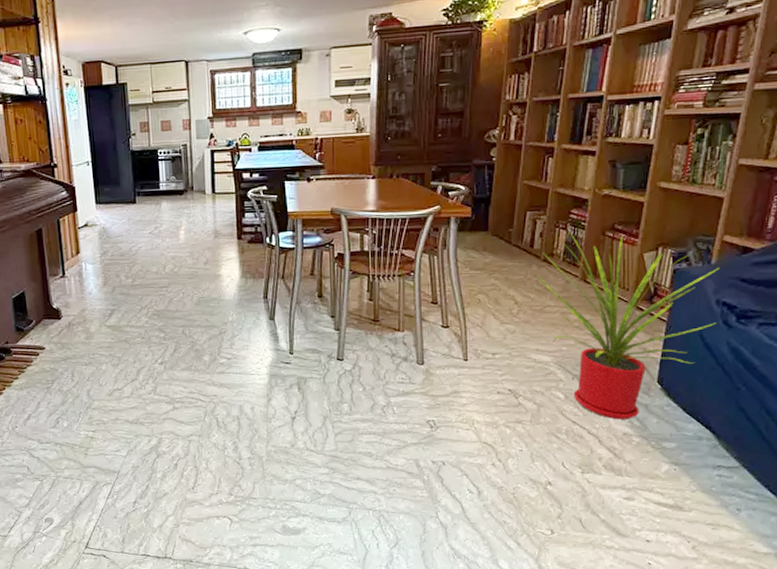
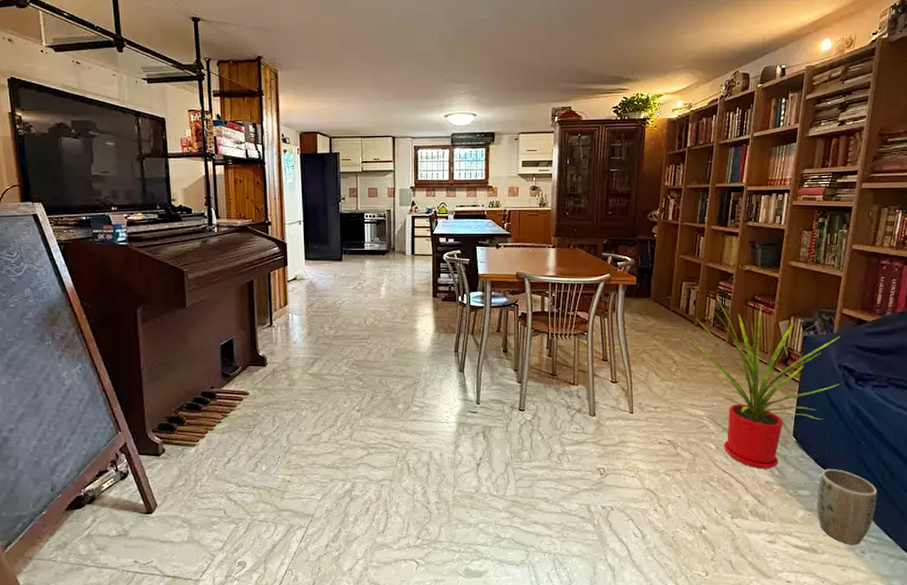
plant pot: none [684,418,760,502] -> present [817,468,878,546]

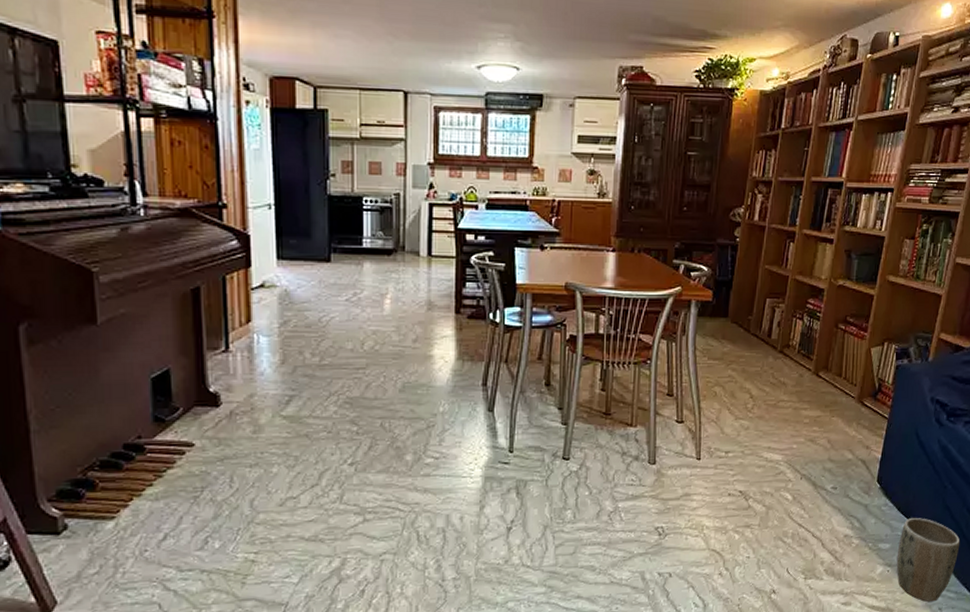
house plant: present [692,302,840,469] -> none [773,324,935,521]

